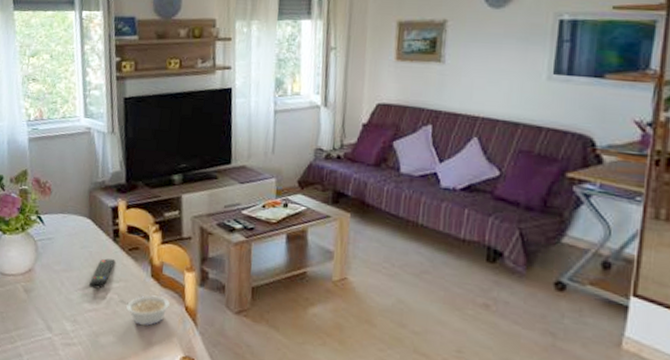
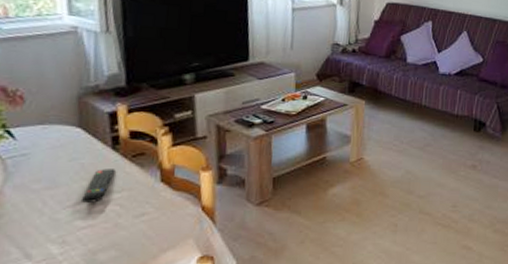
legume: present [118,294,170,326] -> none [121,199,184,234]

